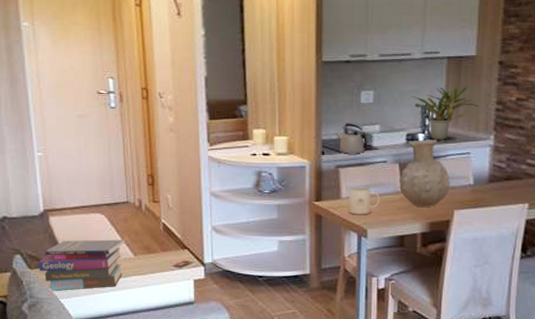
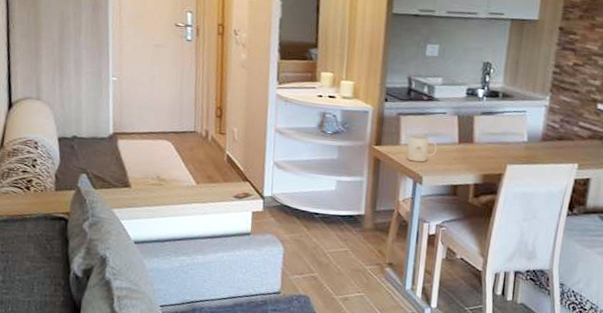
books: present [38,239,125,291] -> none [102,163,189,213]
kettle: present [335,123,368,155] -> none [399,73,430,105]
vase: present [398,140,451,208] -> none [456,95,506,160]
potted plant: present [411,86,478,141] -> none [474,46,537,98]

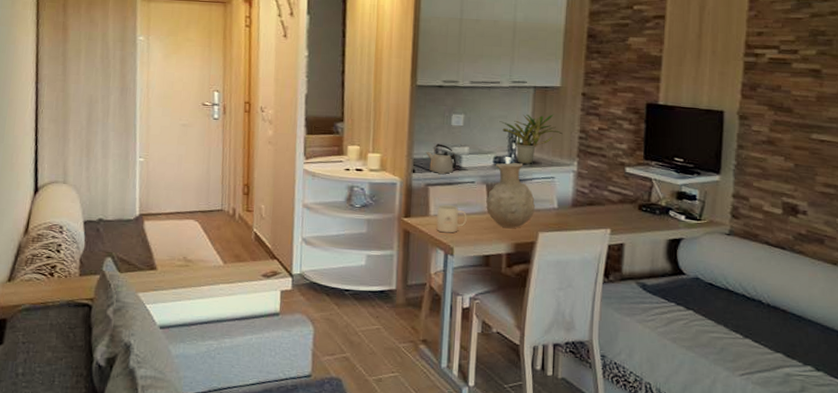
kettle: none [399,73,430,105] -> present [426,143,457,175]
vase: none [456,95,506,160] -> present [485,163,536,229]
potted plant: none [474,46,537,98] -> present [499,114,563,165]

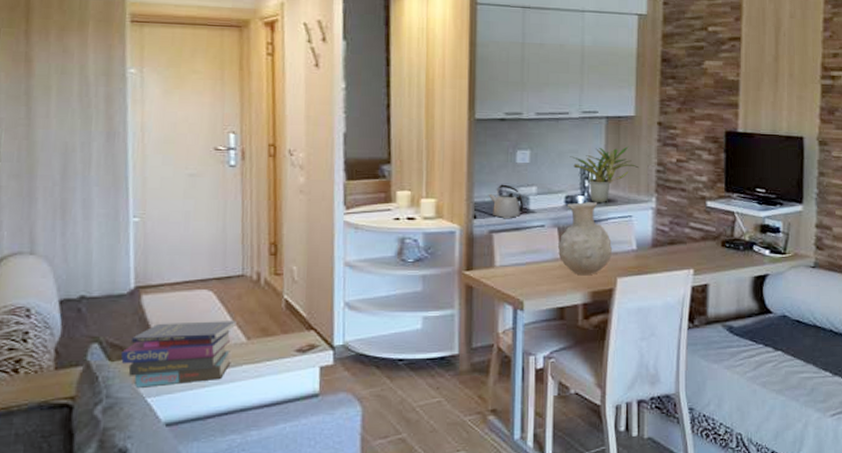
books: none [128,245,216,296] -> present [121,321,237,388]
mug: present [436,205,467,233] -> none [503,253,537,285]

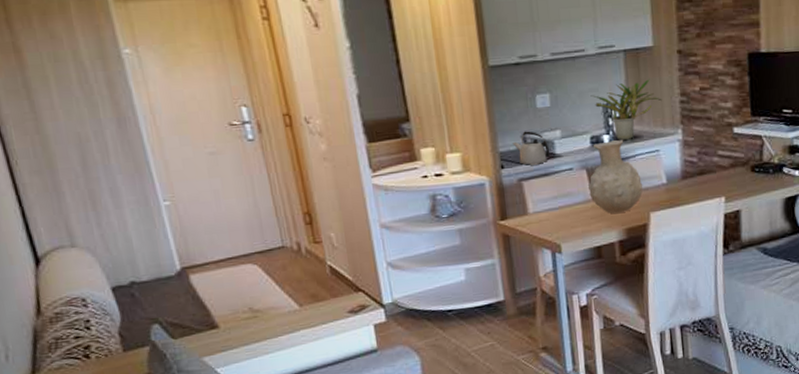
books: present [121,321,237,388] -> none [183,290,289,361]

